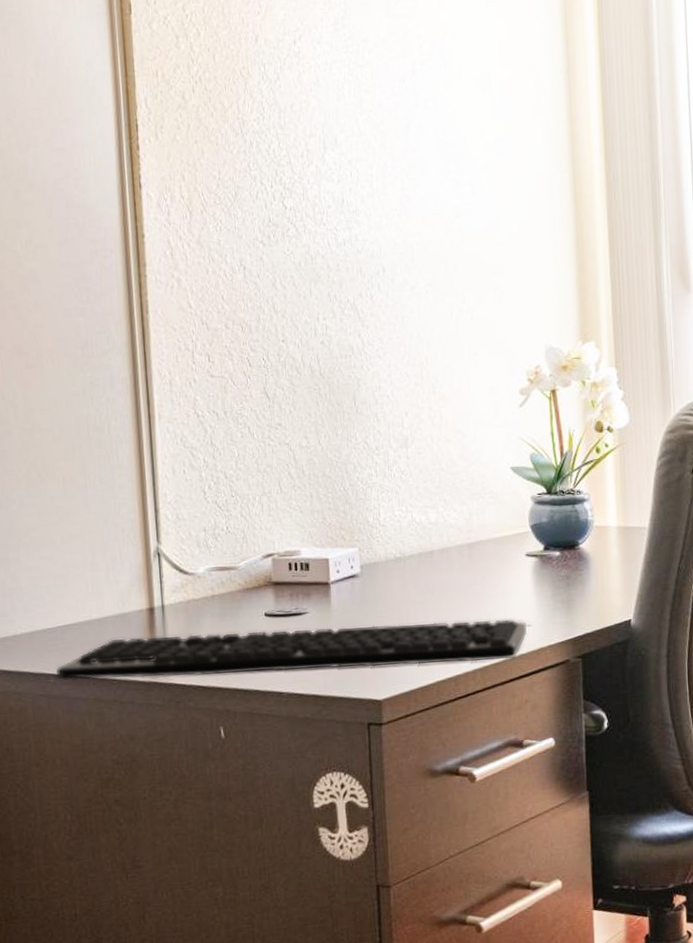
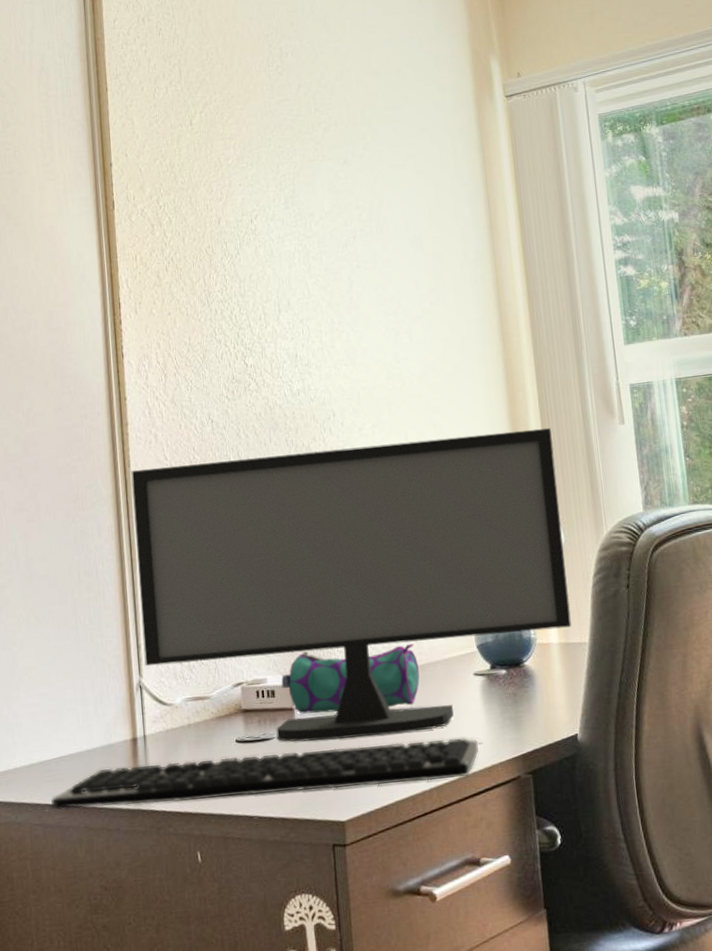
computer monitor: none [149,299,632,618] -> present [131,427,572,742]
pencil case: none [316,521,468,589] -> present [281,644,420,714]

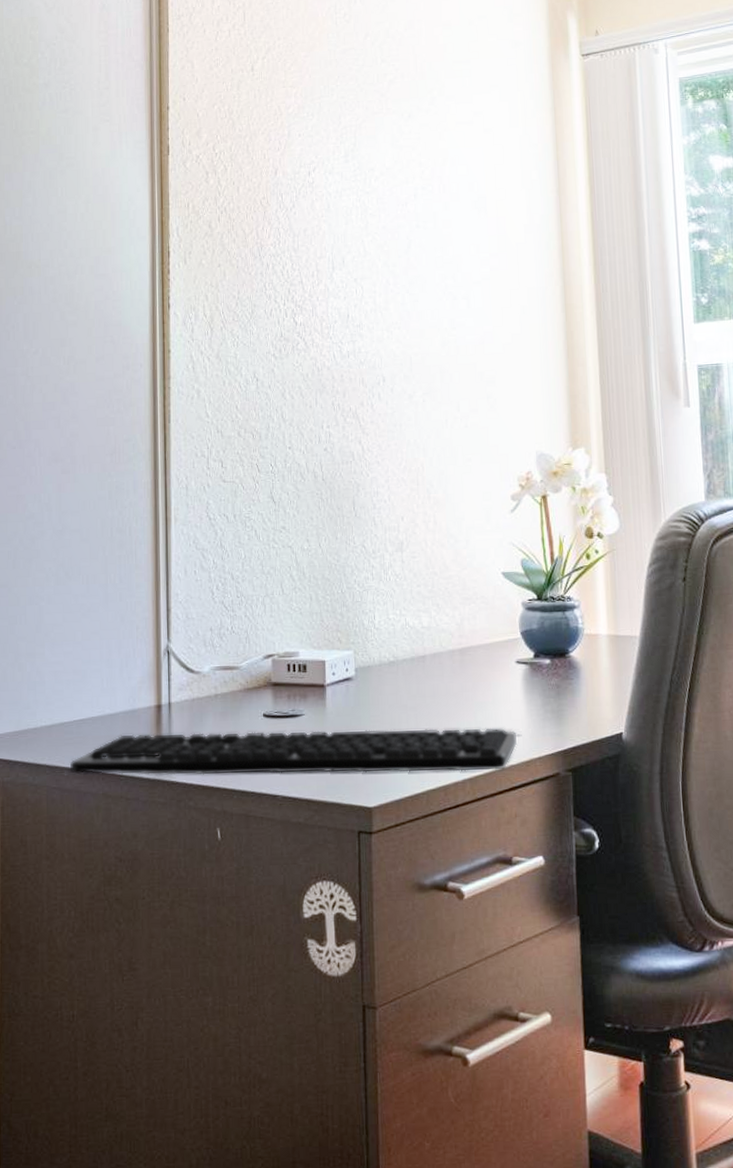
computer monitor: present [131,427,572,742] -> none [171,406,622,721]
pencil case: present [281,644,420,714] -> none [313,625,459,692]

